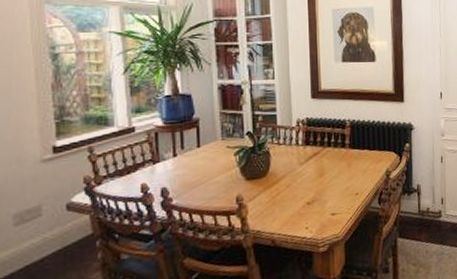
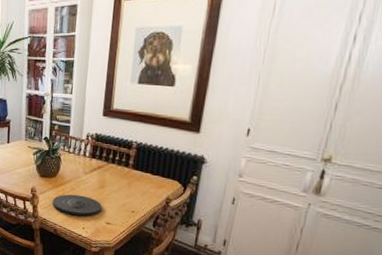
plate: none [266,189,324,216] -> present [53,194,102,216]

